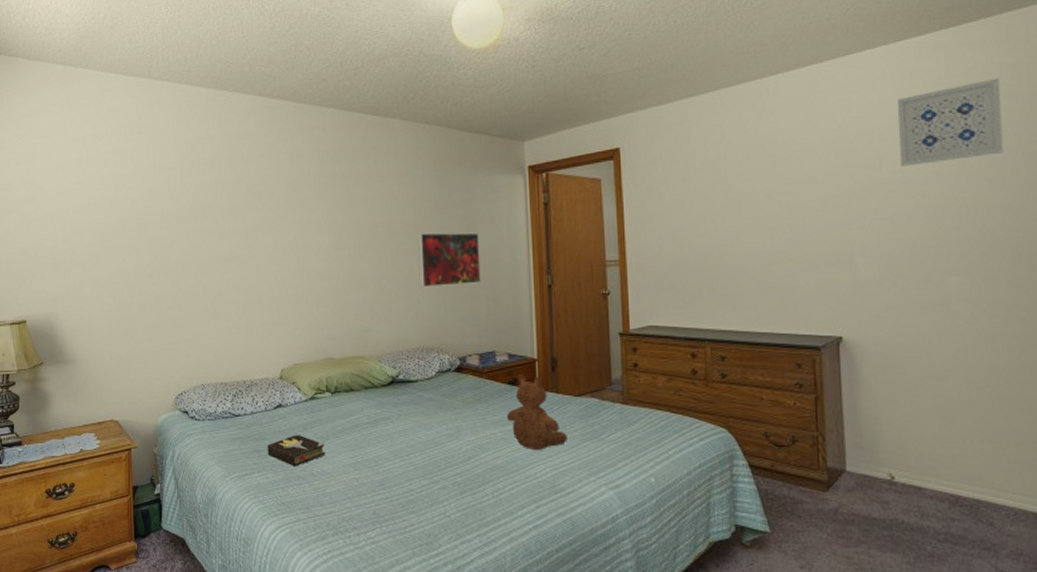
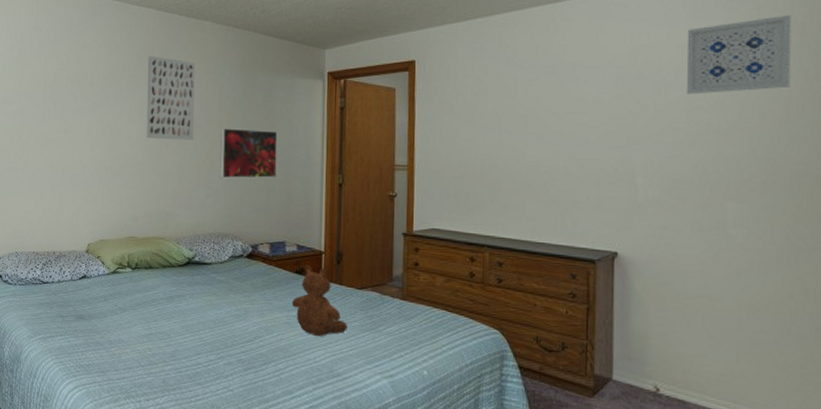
hardback book: present [267,434,325,467] -> none [70,303,123,334]
wall art: none [333,159,389,250] -> present [146,56,195,140]

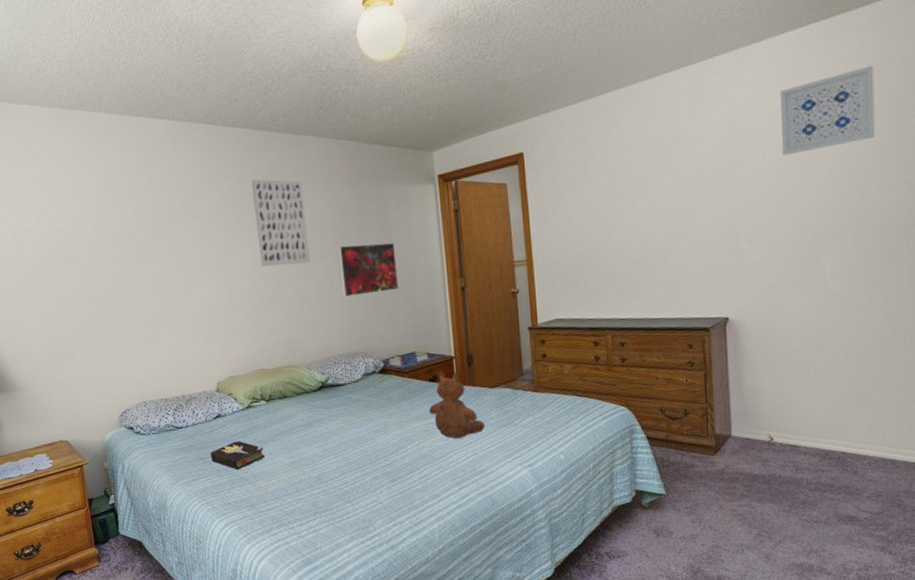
hardback book: none [70,303,123,334] -> present [210,440,265,470]

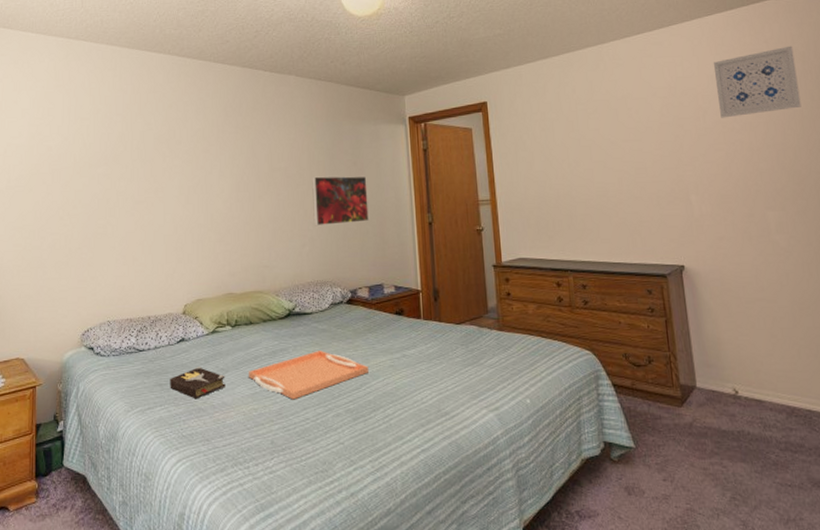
wall art: present [251,179,311,267] -> none [235,111,286,193]
serving tray: none [286,419,404,466] -> present [249,351,368,400]
teddy bear: present [428,371,485,439] -> none [394,304,450,377]

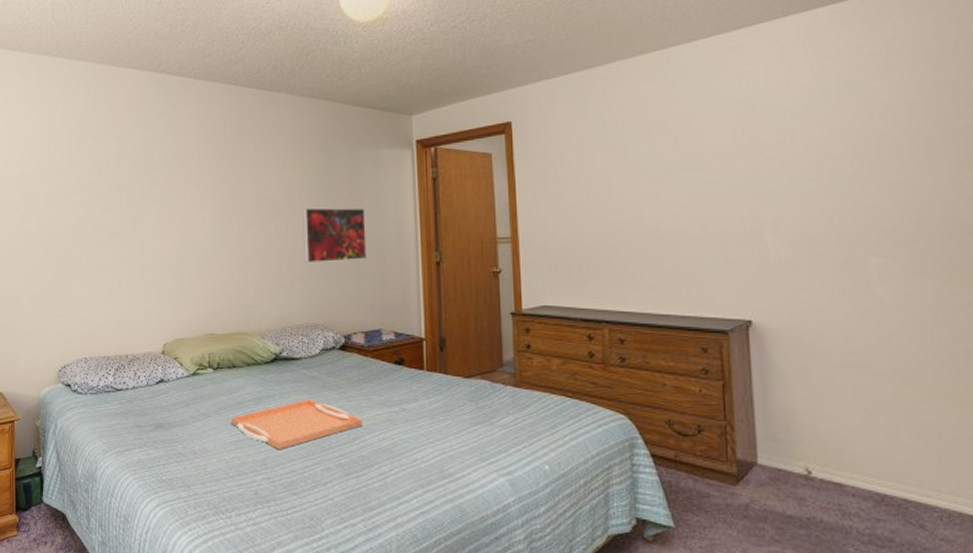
hardback book: present [170,367,225,400] -> none [149,410,207,444]
wall art: present [713,46,801,118] -> none [809,47,929,141]

